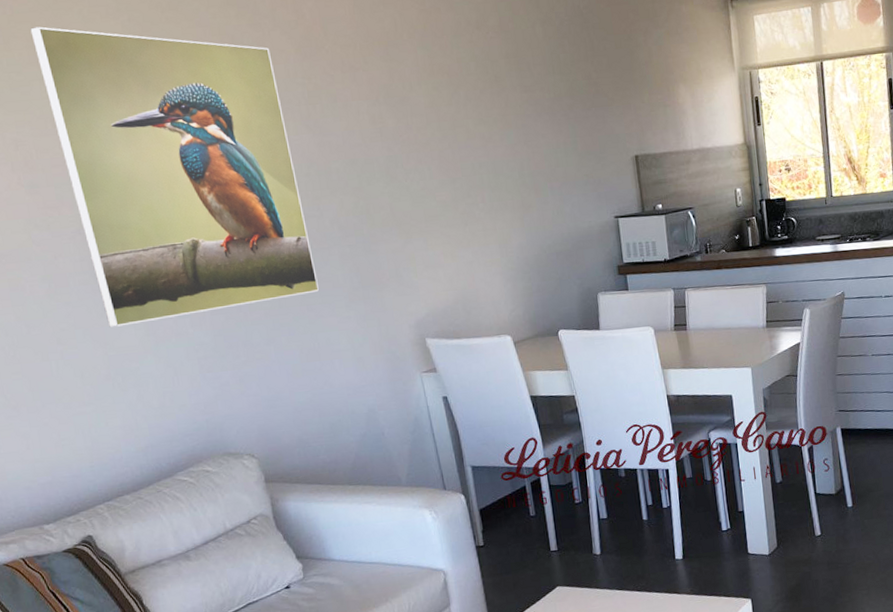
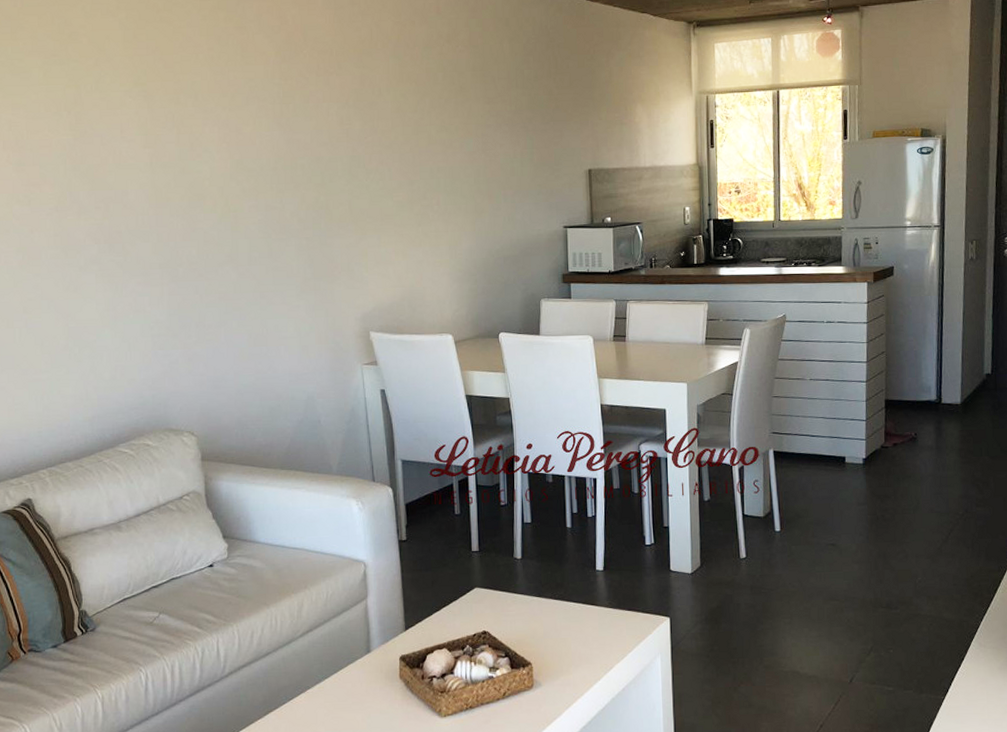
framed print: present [30,26,320,327] -> none [36,19,274,300]

